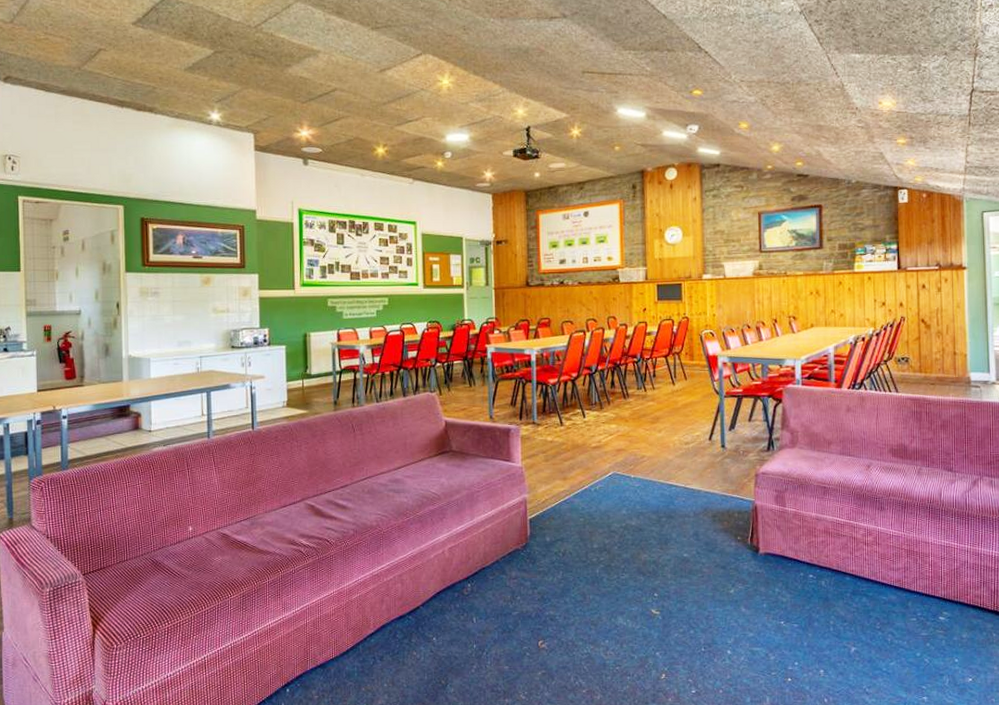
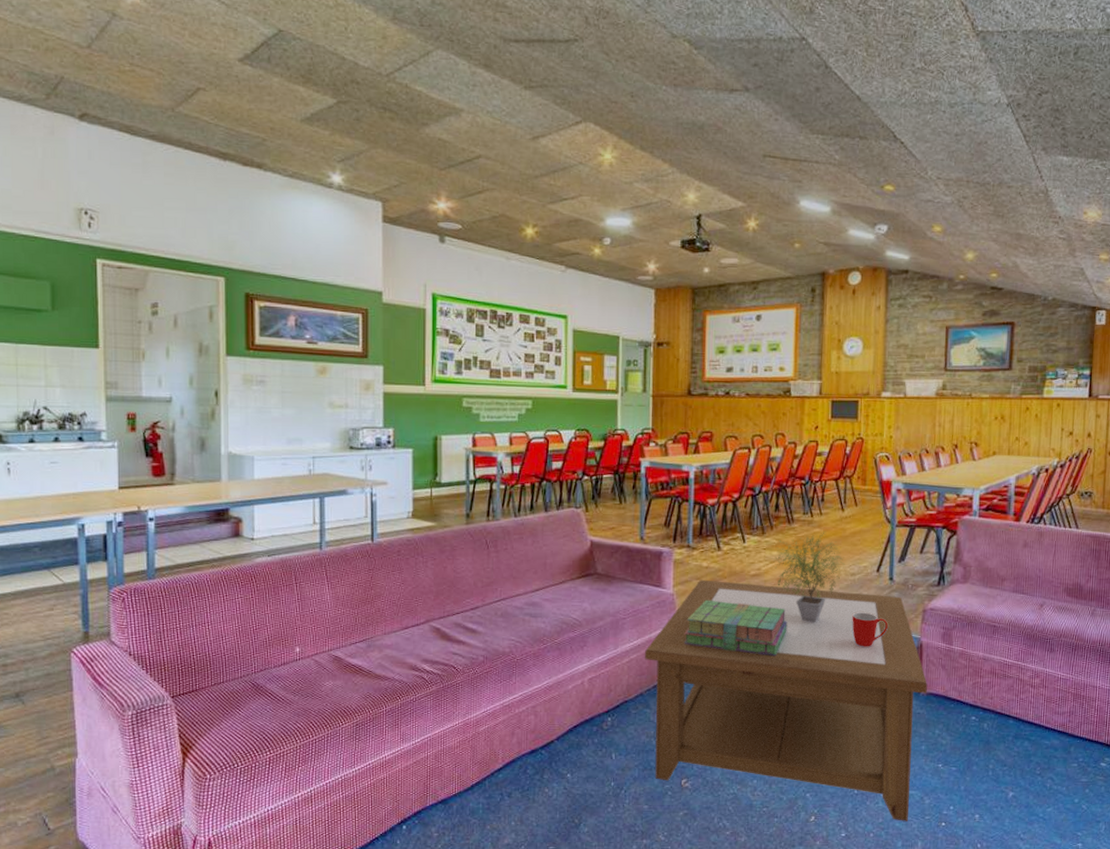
coffee table: none [498,453,764,678] -> present [644,579,927,821]
stack of books: none [534,471,629,522] -> present [684,600,788,655]
potted plant: none [610,404,679,489] -> present [771,531,845,622]
mug: none [689,478,723,511] -> present [852,612,888,647]

